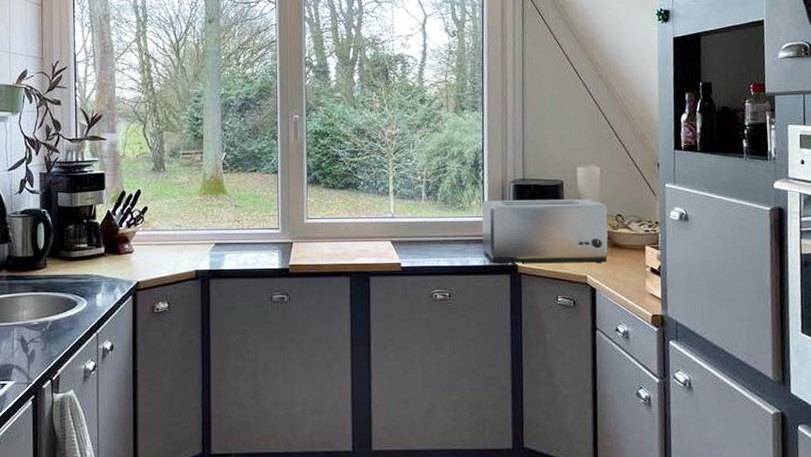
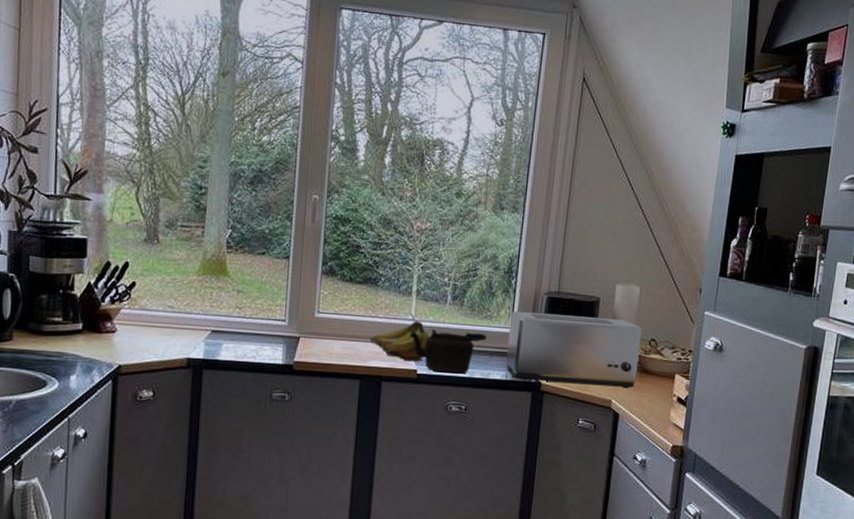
fruit: none [355,218,410,256] -> present [370,320,430,362]
teapot: none [391,224,463,264] -> present [409,329,487,374]

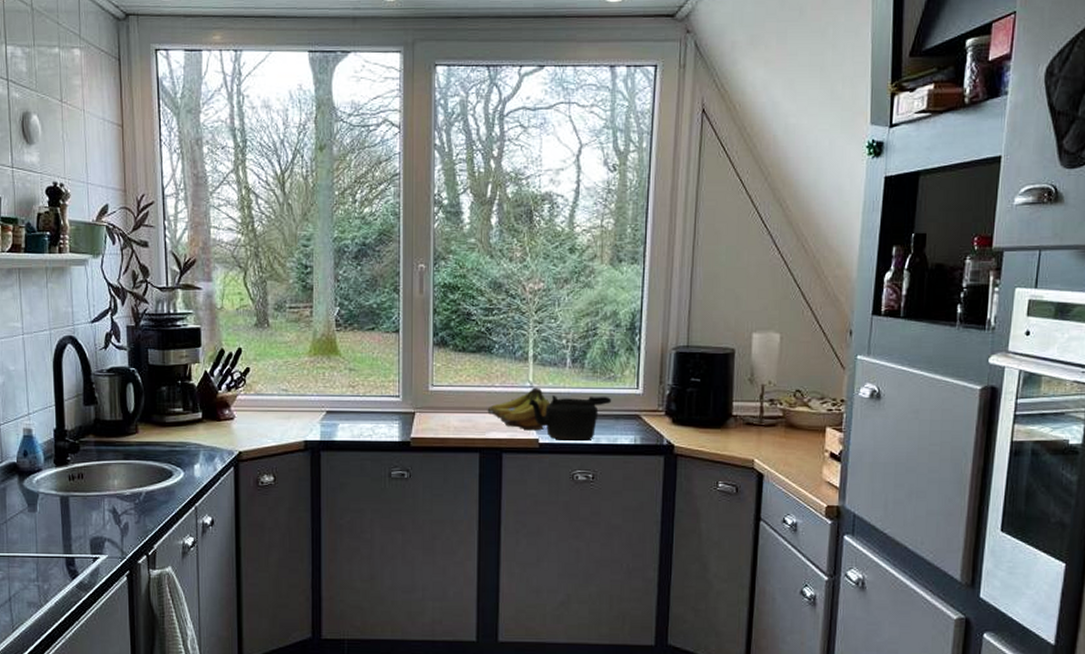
toaster: present [506,310,642,388] -> none [634,369,785,445]

